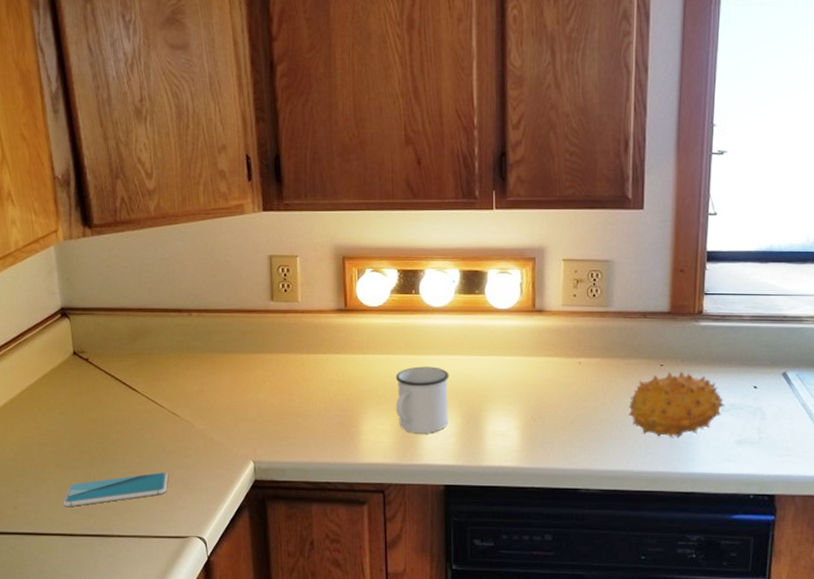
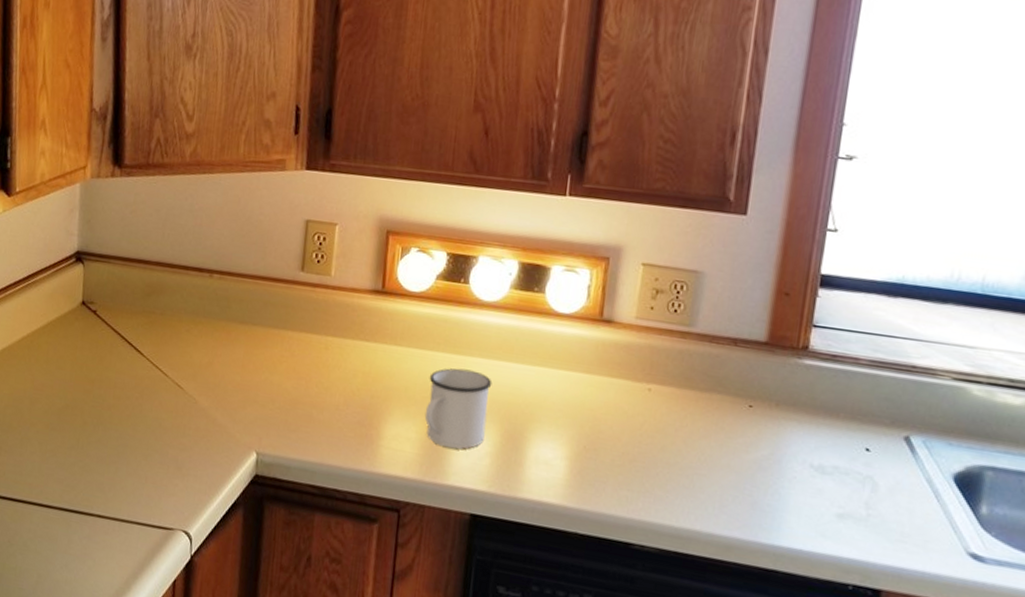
smartphone: present [63,473,169,507] -> none [45,448,162,476]
fruit: present [628,371,725,438] -> none [702,416,826,500]

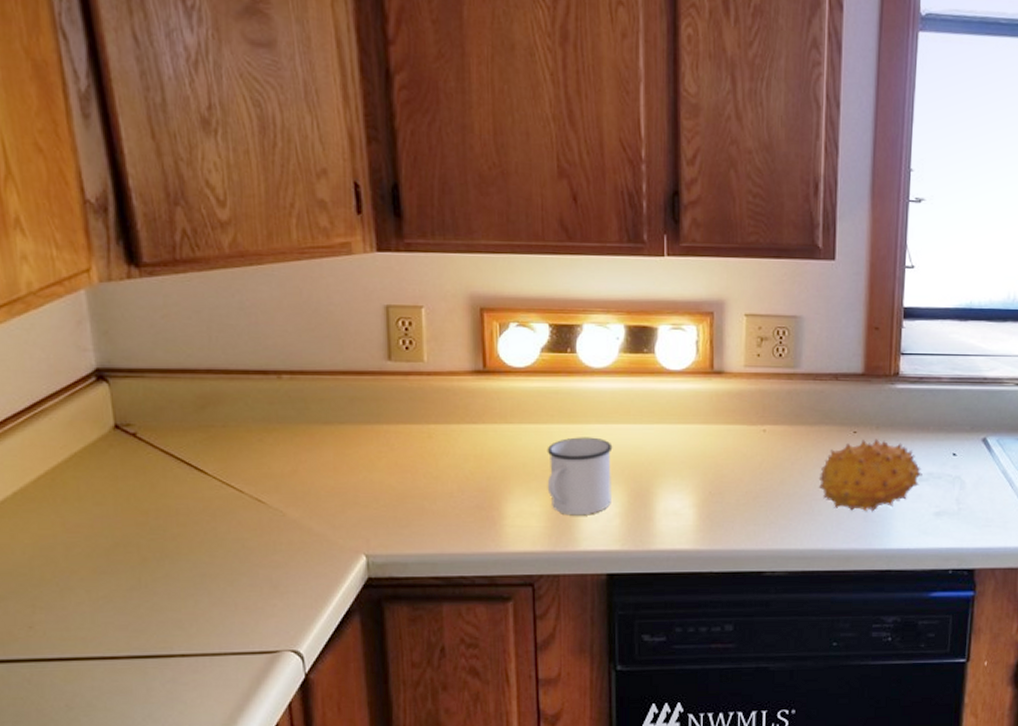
fruit: none [702,416,826,500] -> present [818,439,922,512]

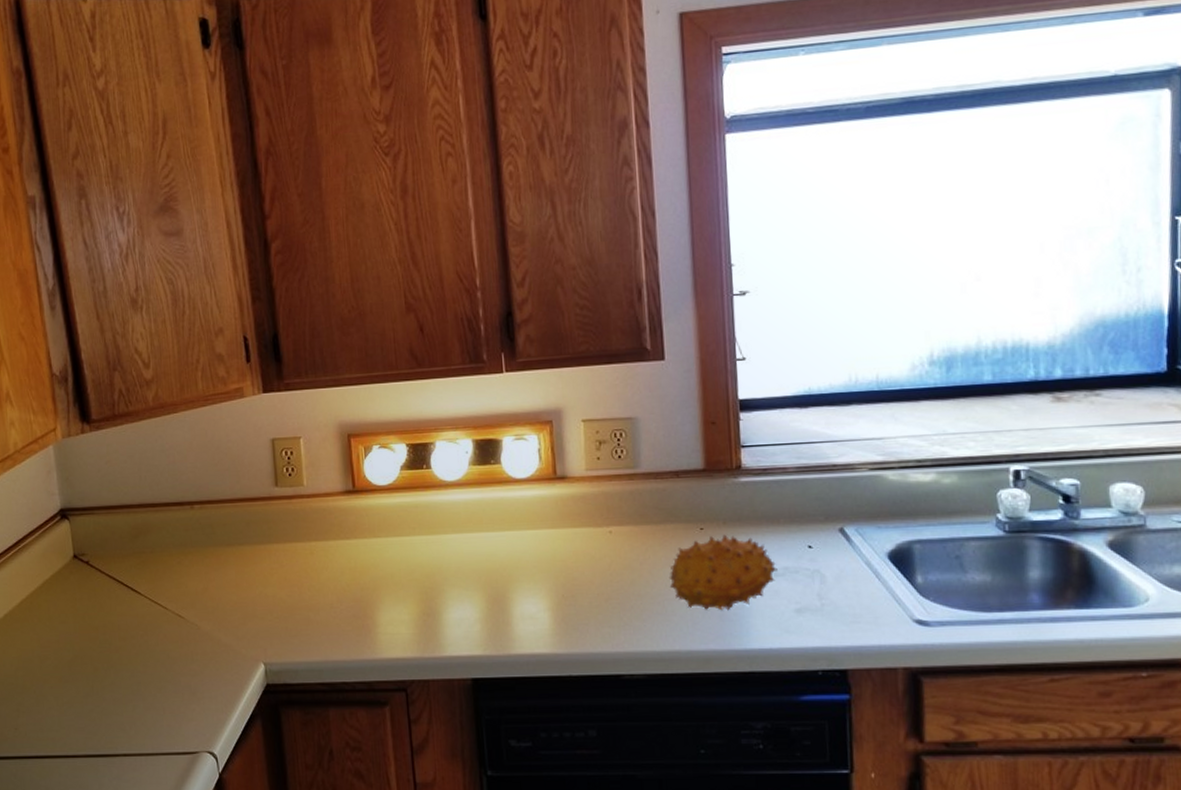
mug: present [547,437,613,514] -> none [411,546,471,621]

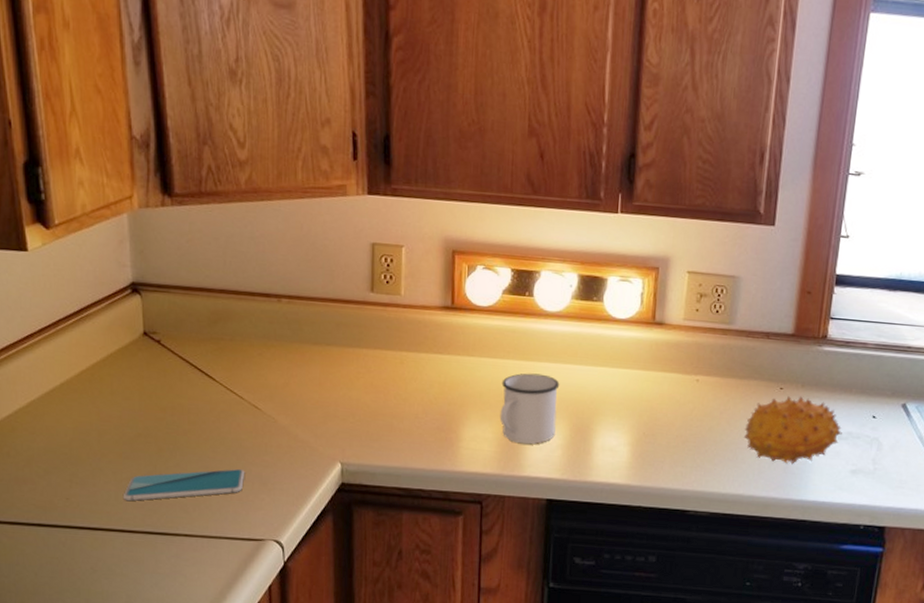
smartphone: none [65,681,175,726] -> present [122,469,245,502]
mug: none [411,546,471,621] -> present [499,373,560,444]

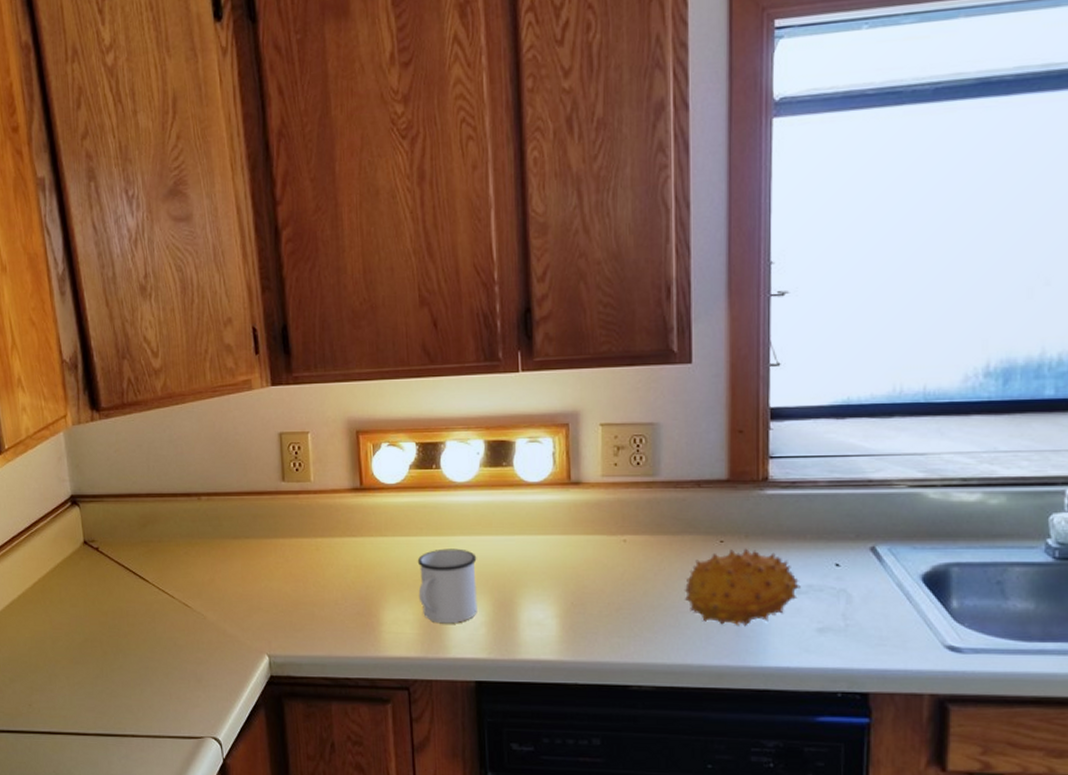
smartphone: present [122,469,245,502] -> none [76,668,181,705]

